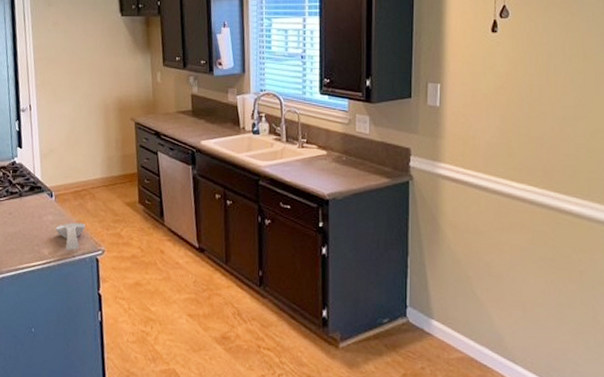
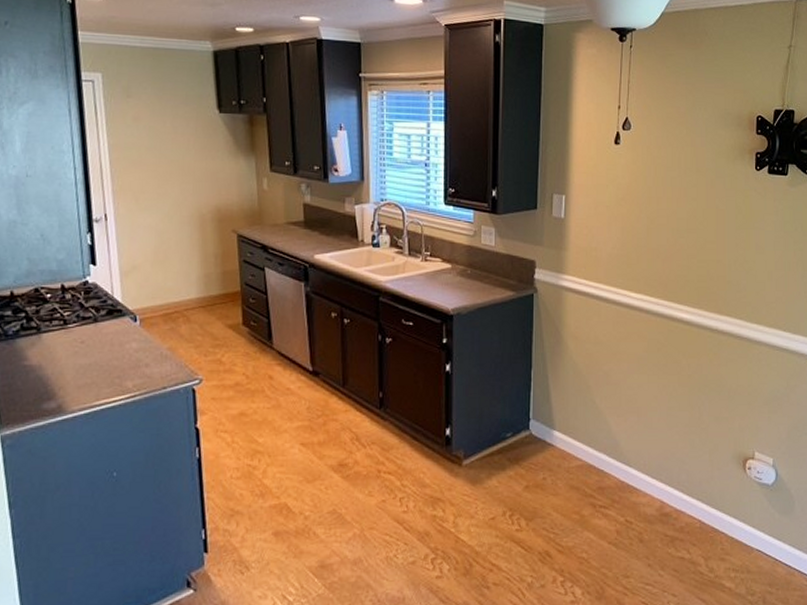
spoon rest: present [55,222,86,251] -> none [141,349,179,382]

